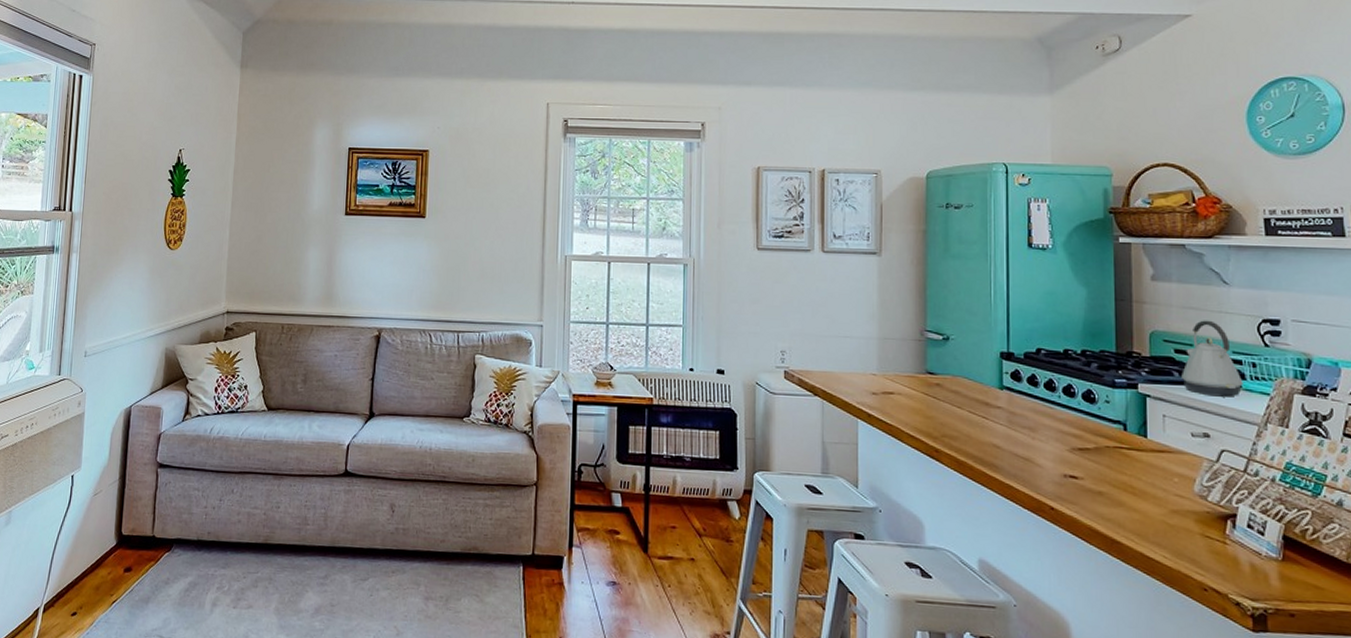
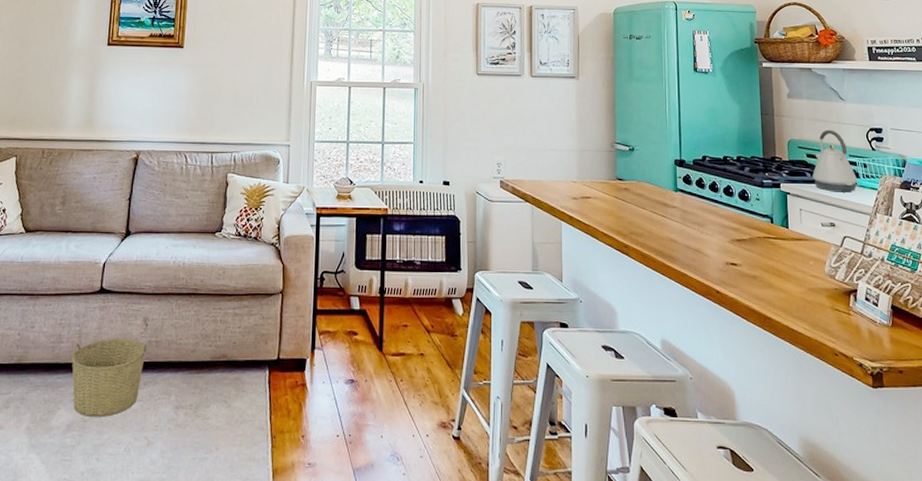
basket: none [318,523,394,603] -> present [71,338,147,417]

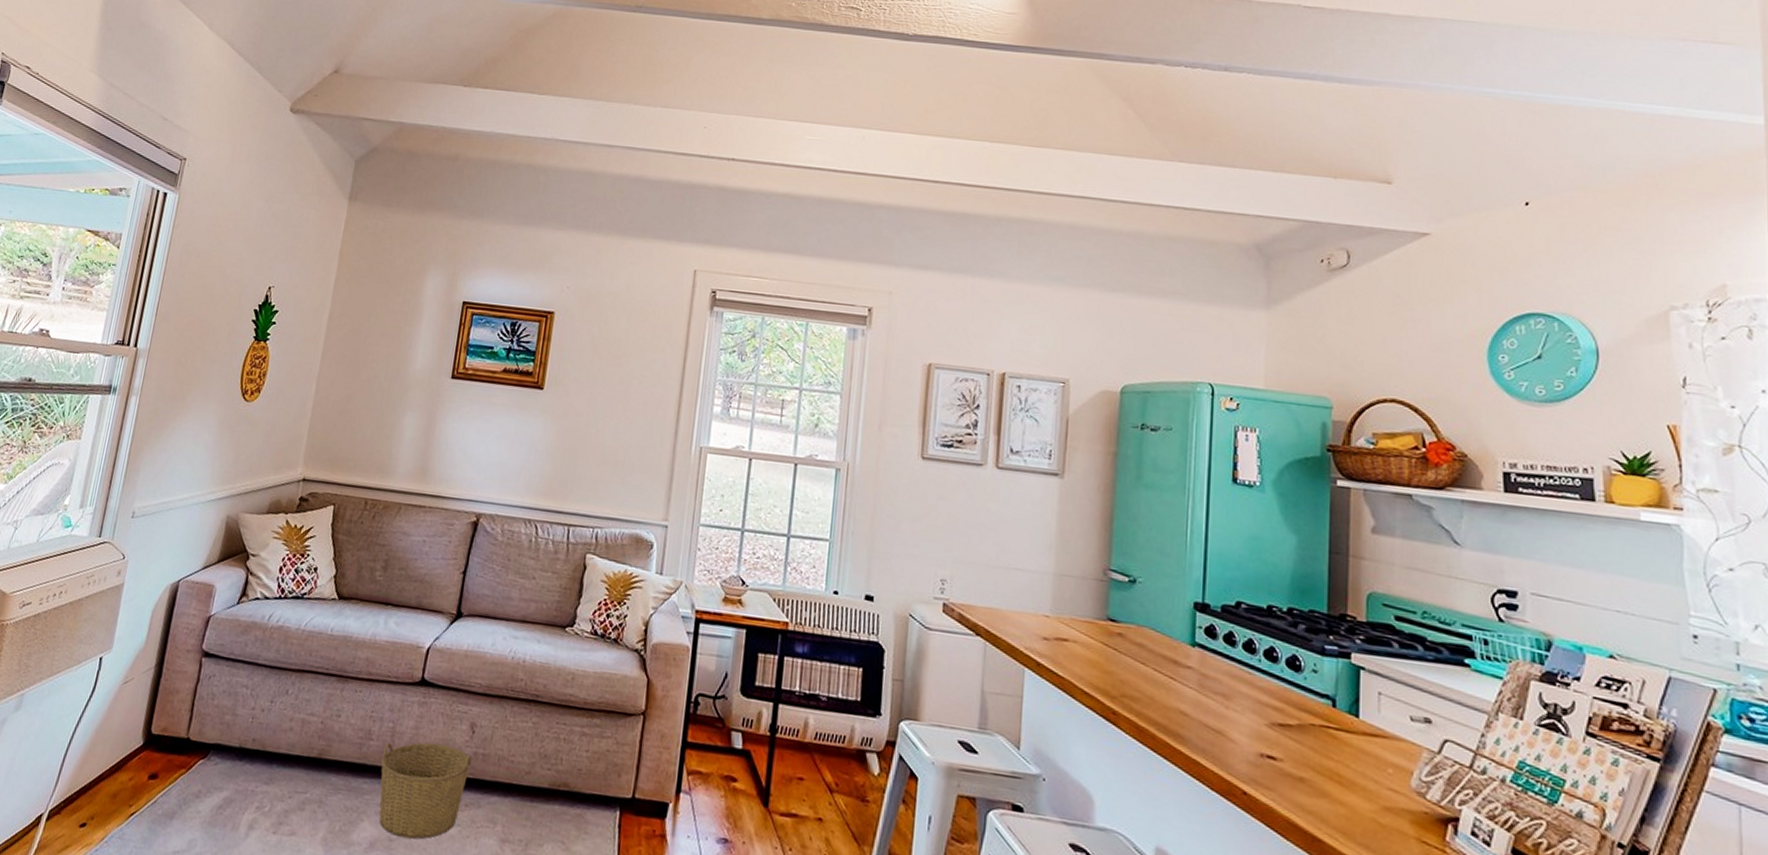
kettle: present [812,130,858,193] -> none [1402,584,1473,678]

